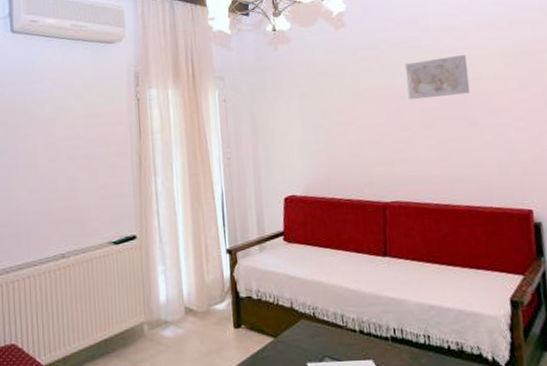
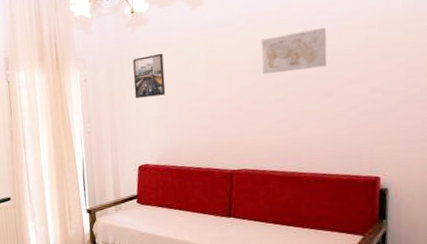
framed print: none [276,73,312,122] -> present [133,53,166,99]

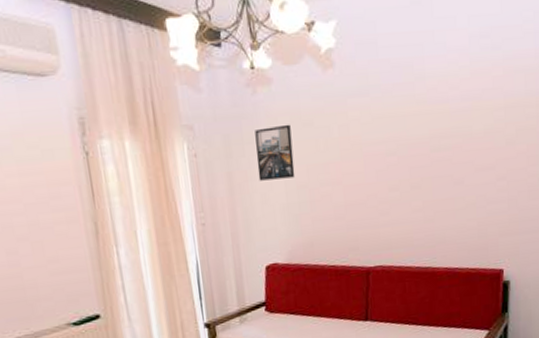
wall art: present [261,27,327,75] -> none [396,106,460,157]

